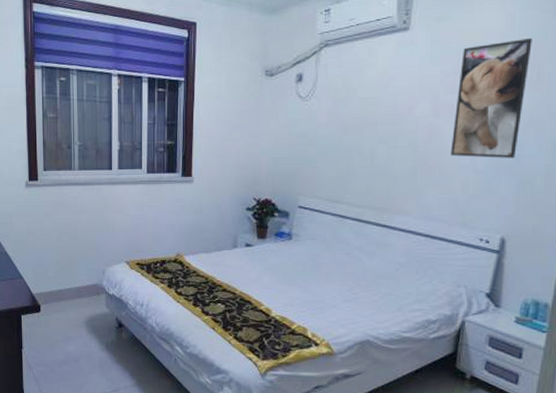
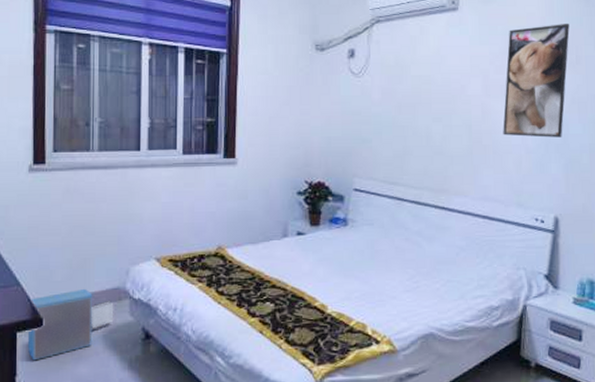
storage bin: none [29,284,94,338] -> present [27,289,114,361]

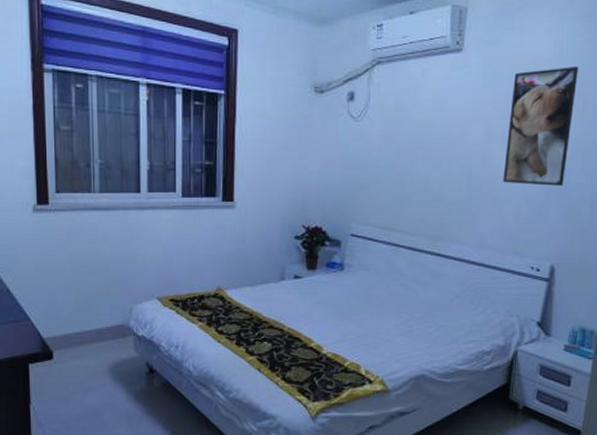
storage bin: present [27,289,114,361] -> none [38,326,119,391]

